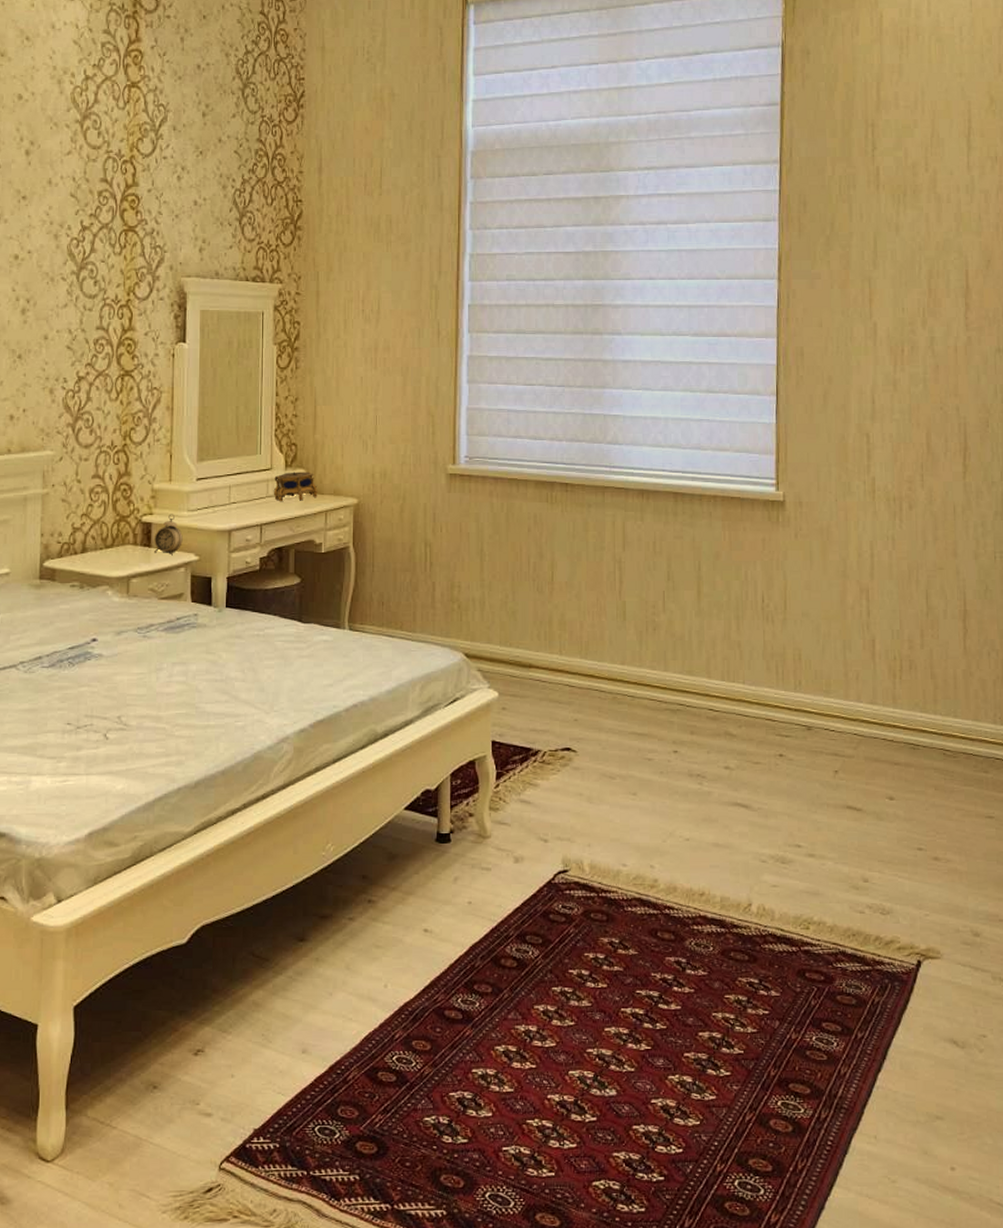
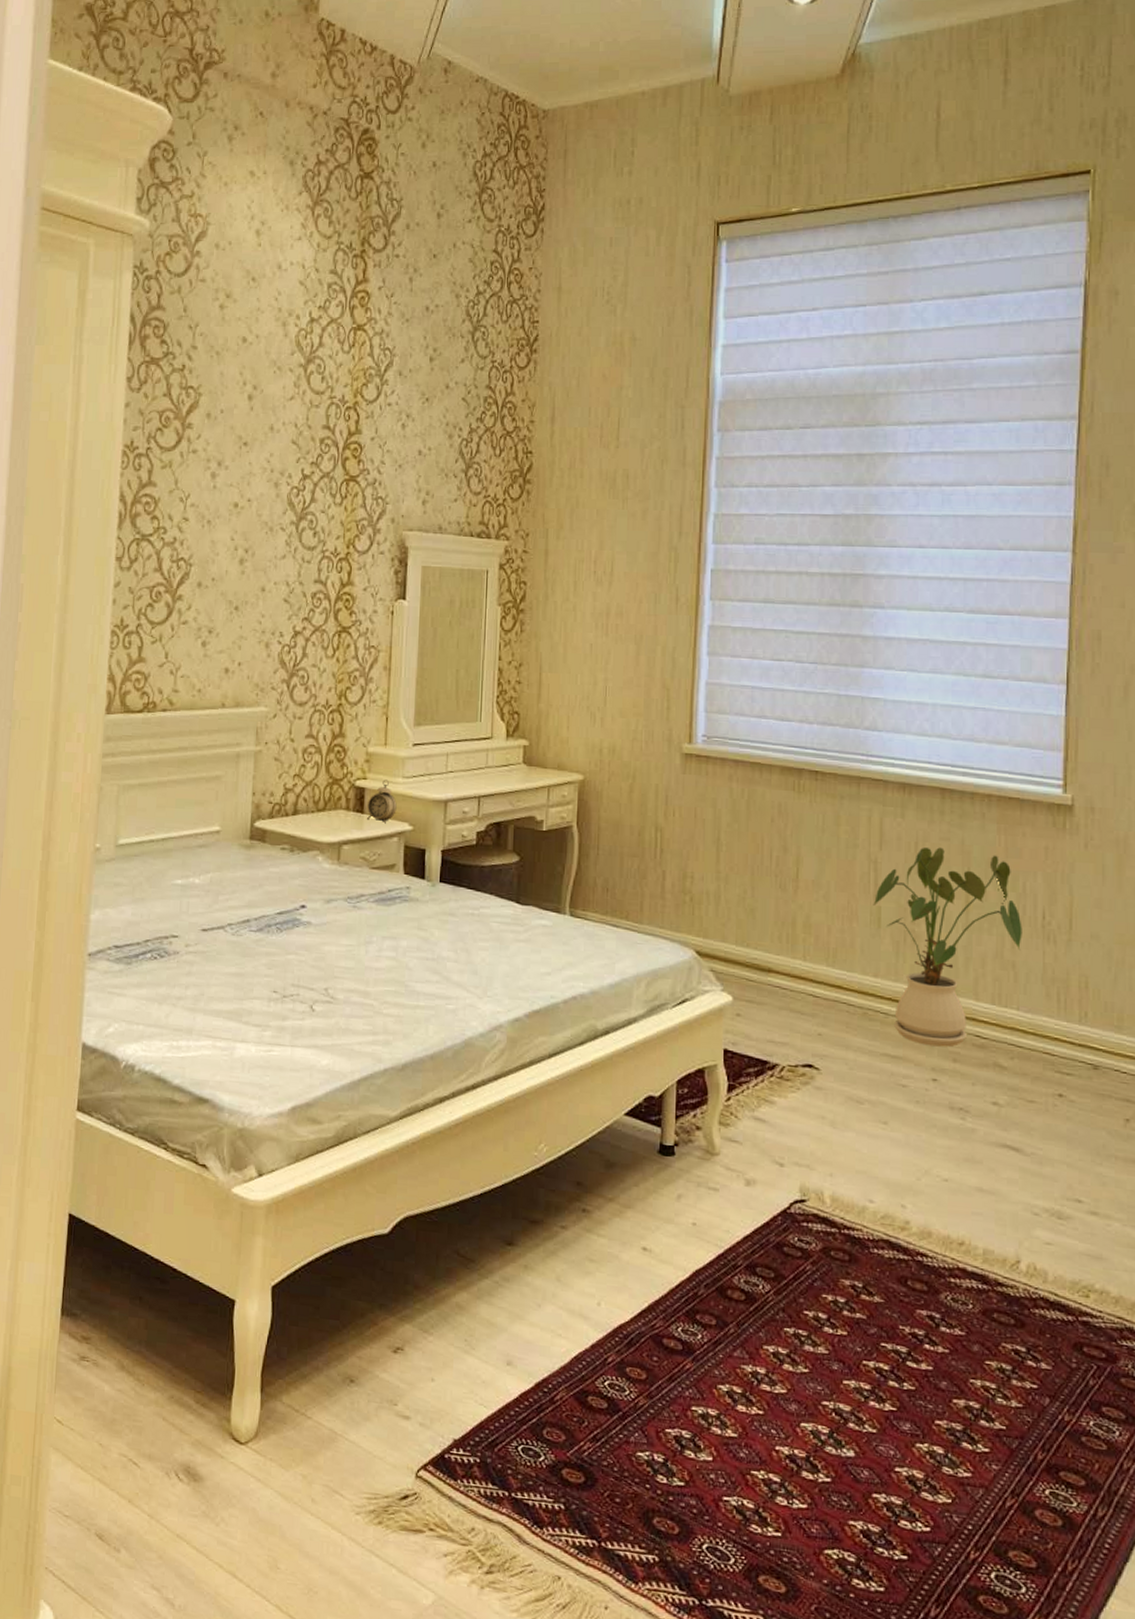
clock: present [273,472,318,502] -> none [493,742,541,774]
house plant: none [619,545,746,722] -> present [873,847,1022,1048]

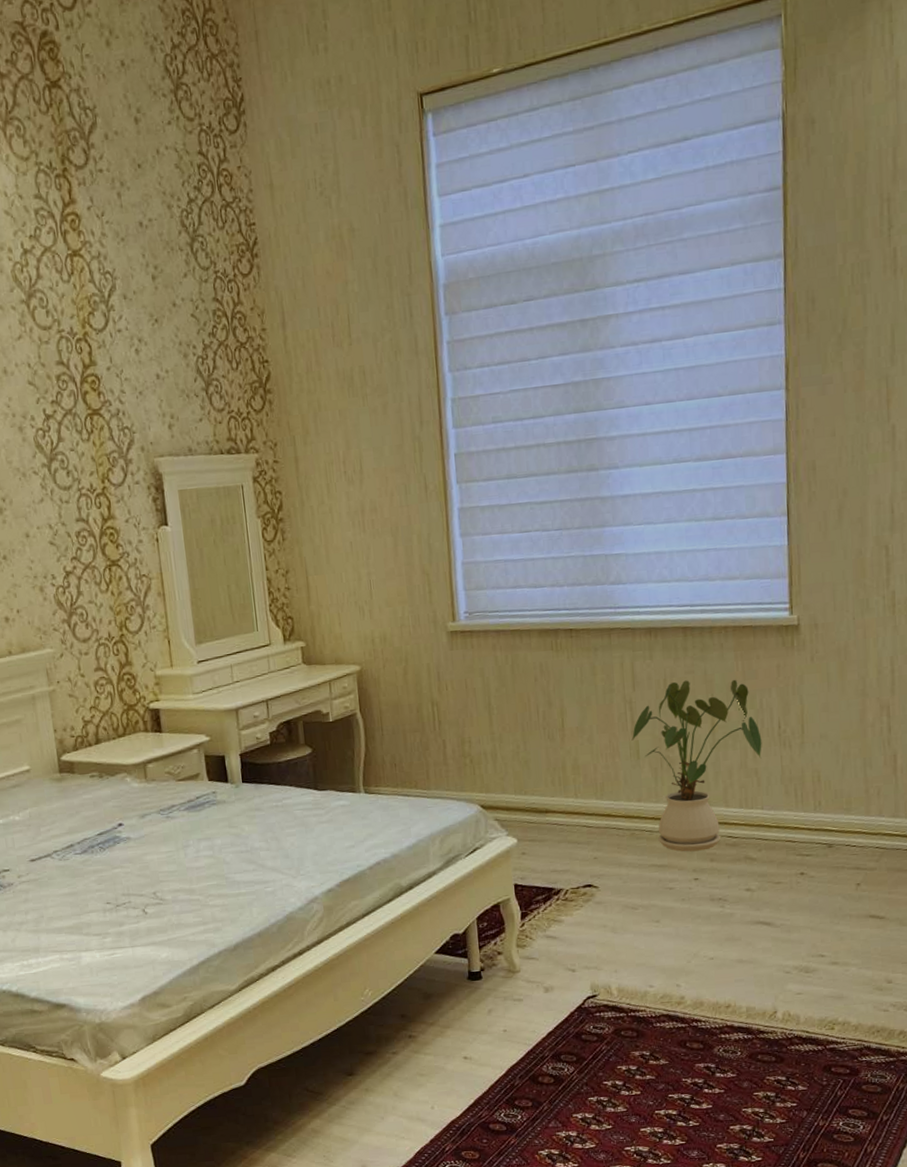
alarm clock: present [367,779,397,824] -> none [164,698,192,738]

